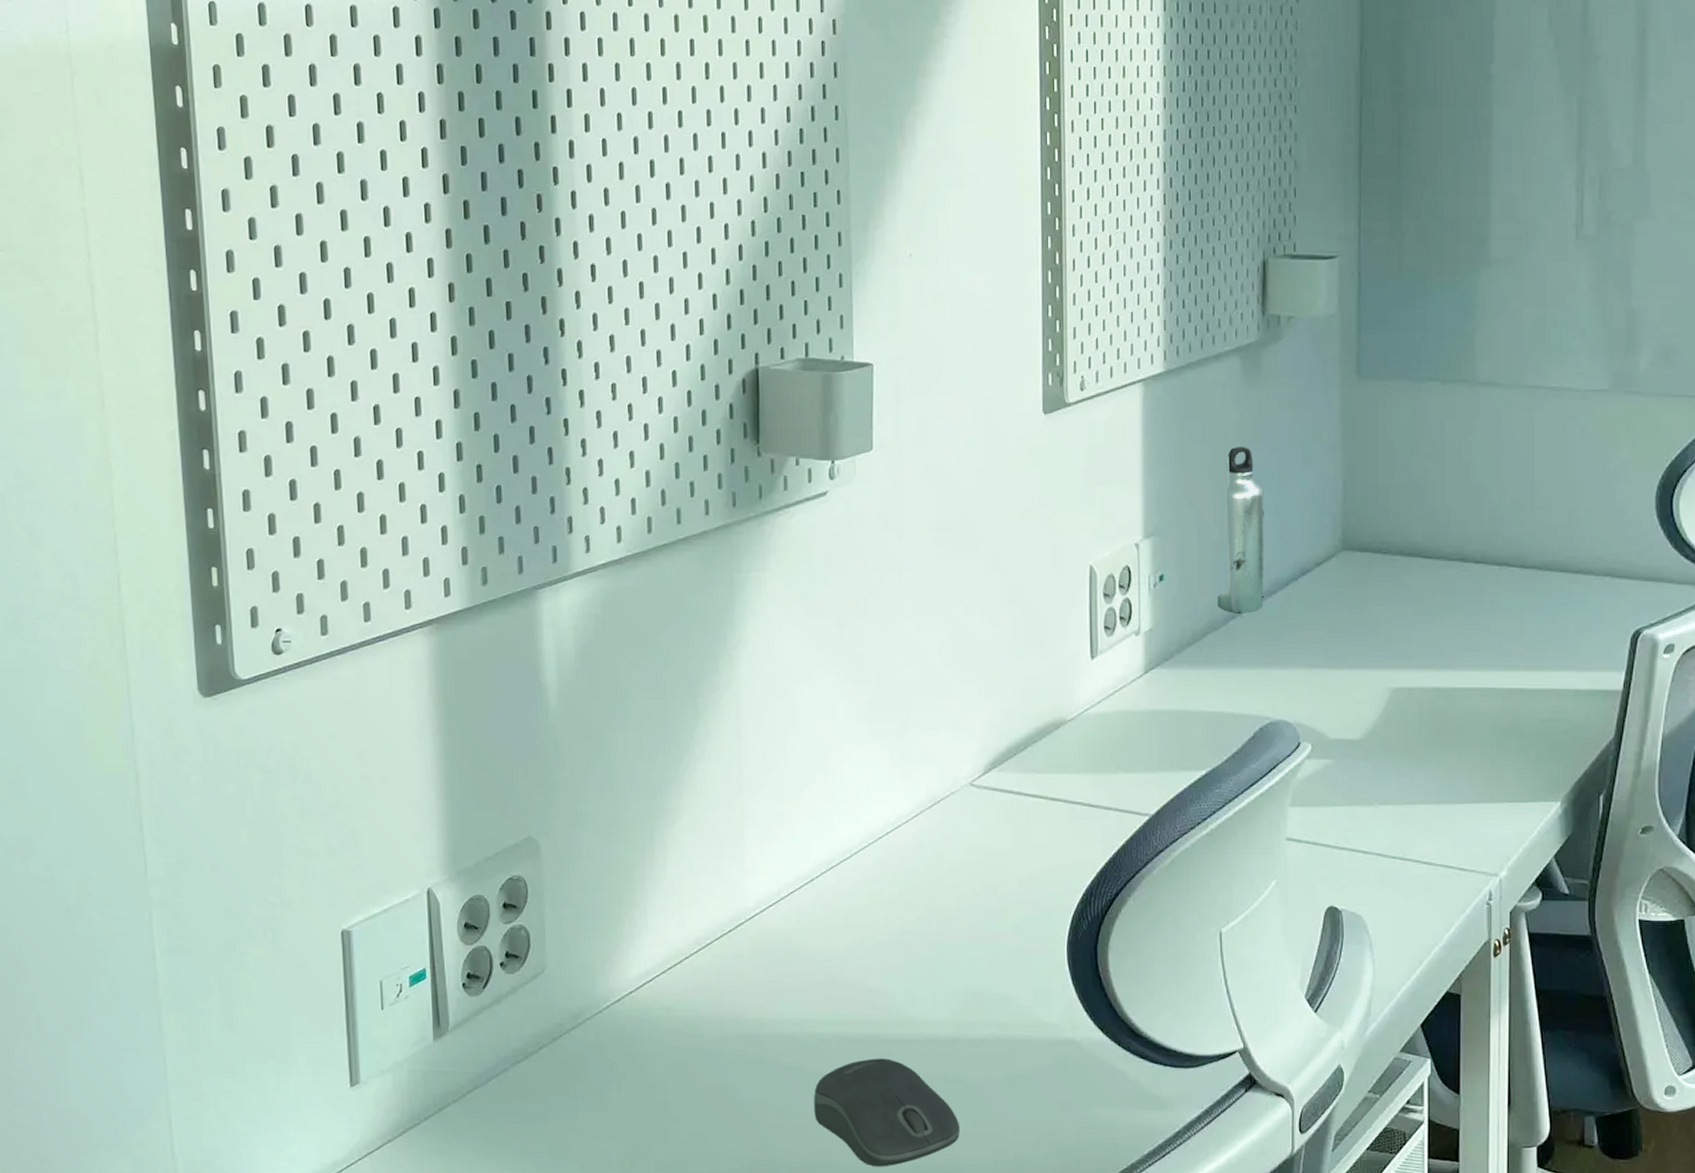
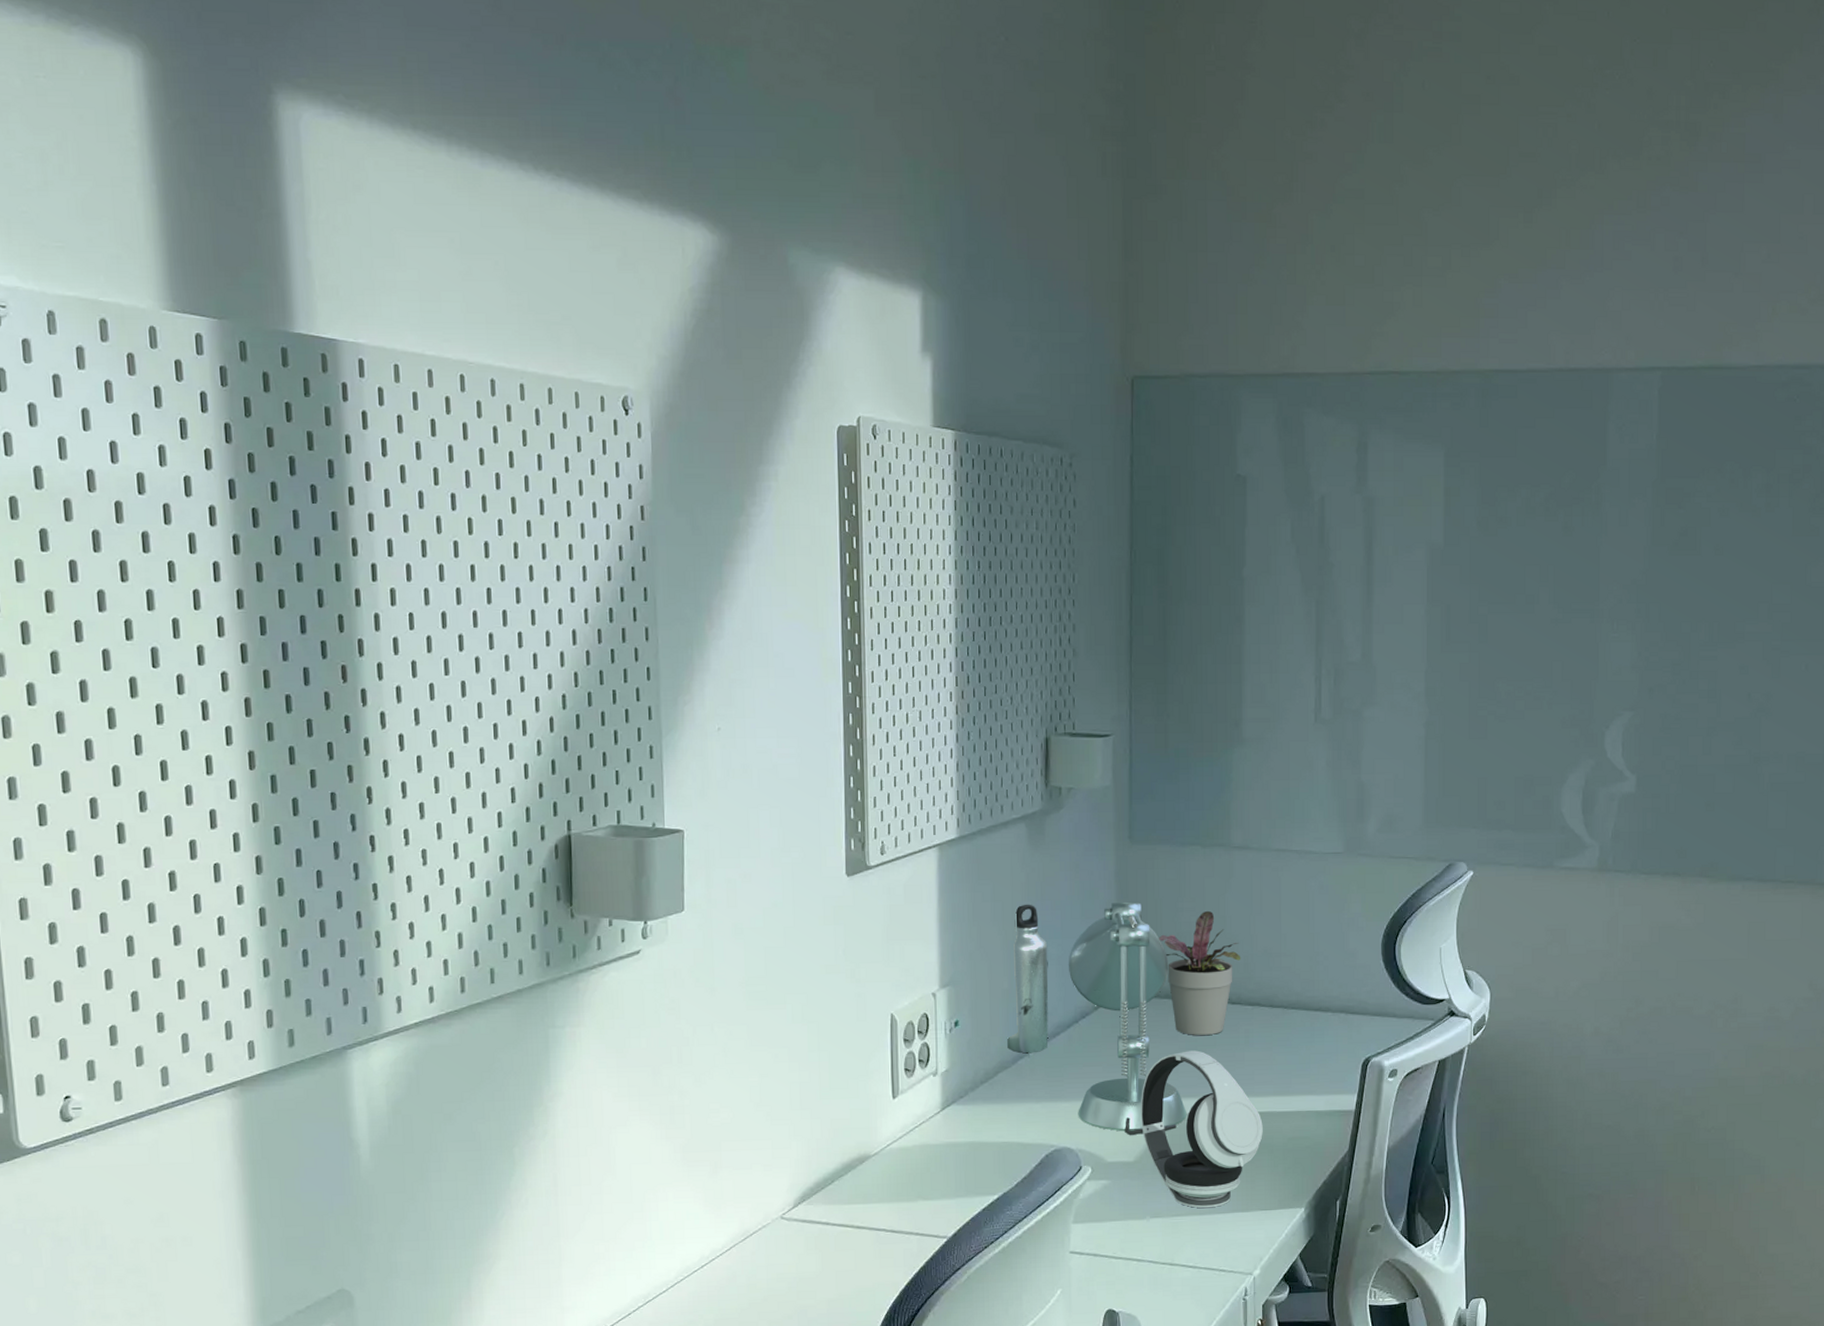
desk lamp: none [1286,444,1423,709] -> present [1068,901,1187,1135]
headphones: none [1367,615,1511,797] -> present [1140,1050,1263,1208]
potted plant: none [1390,455,1487,598] -> present [1159,910,1241,1035]

